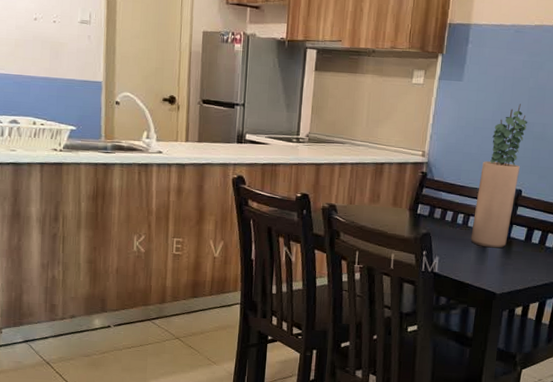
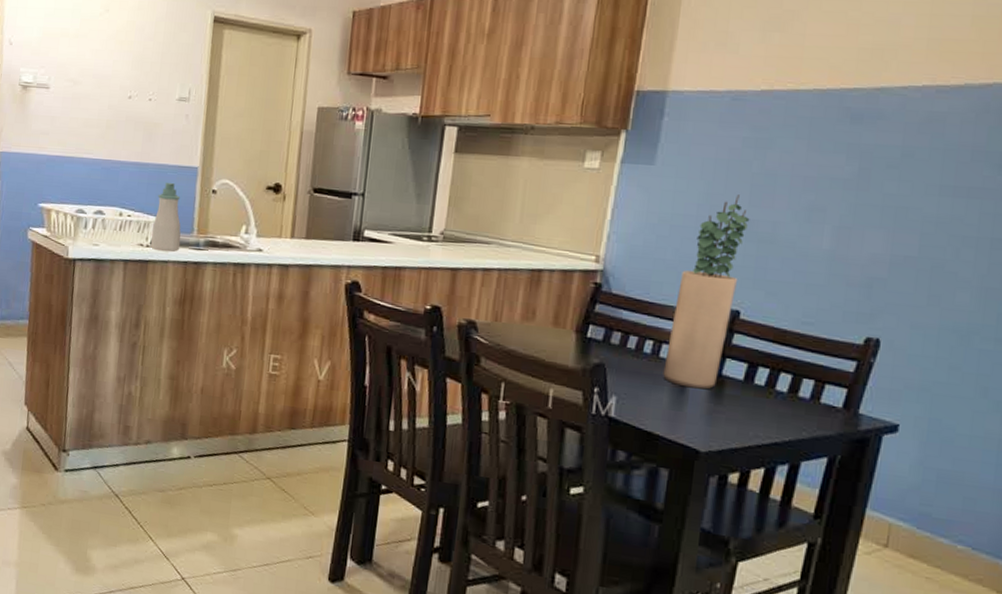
soap bottle: none [63,94,91,156] -> present [151,182,181,253]

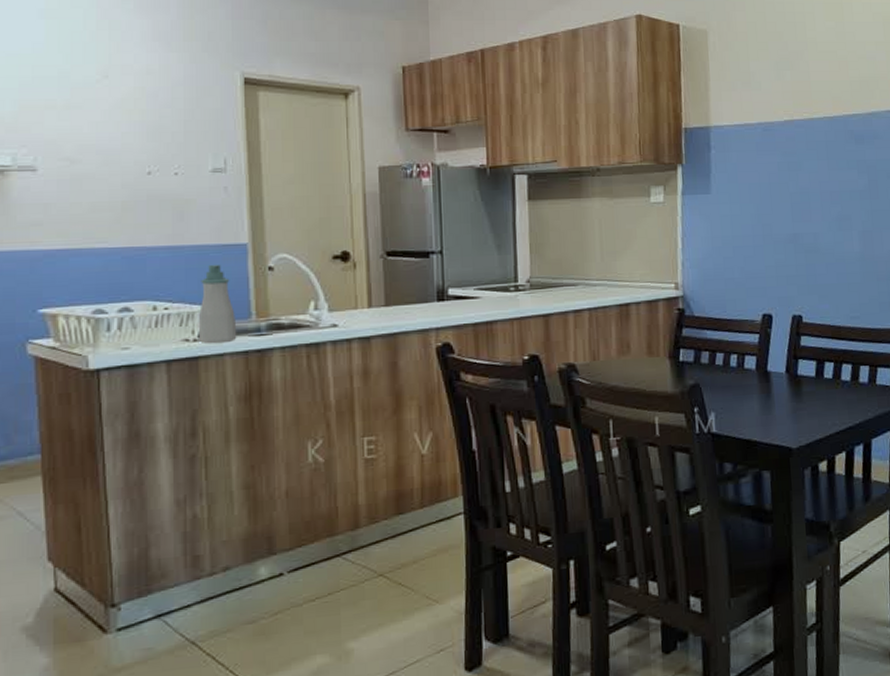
vase: present [663,194,750,390] -> none [749,213,796,392]

